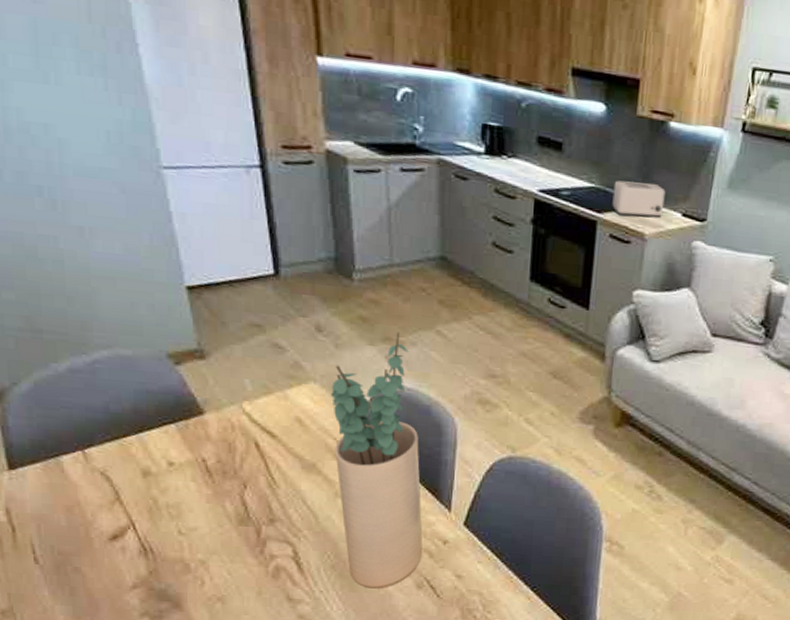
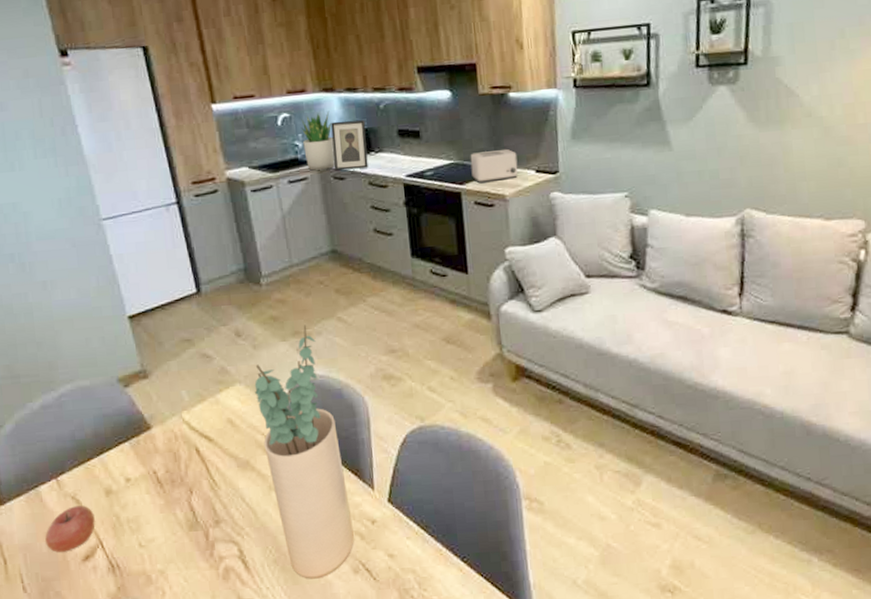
fruit: none [65,482,127,528] -> present [45,505,95,552]
planter: none [424,95,461,165] -> present [300,110,335,171]
picture frame: none [457,110,502,173] -> present [331,120,368,171]

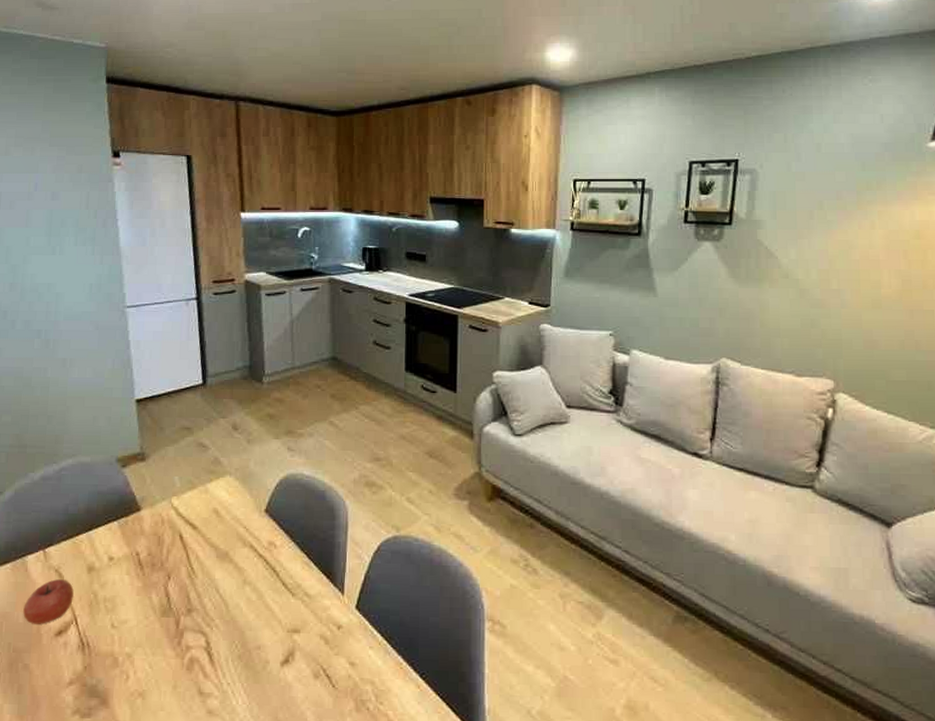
vase: present [254,325,354,579] -> none [243,425,319,680]
planter: present [300,110,335,171] -> none [318,228,347,282]
picture frame: present [331,120,368,171] -> none [344,239,378,284]
toaster: present [470,148,518,184] -> none [469,279,513,309]

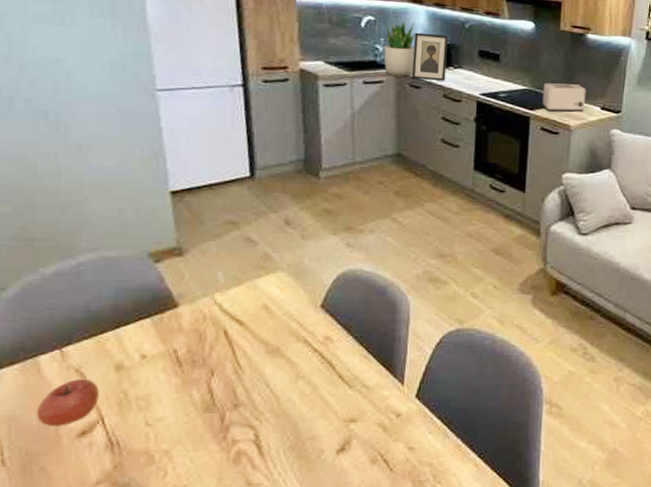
planter: none [318,228,347,282] -> present [384,20,415,76]
picture frame: none [344,239,378,284] -> present [411,32,449,81]
toaster: none [469,279,513,309] -> present [542,83,586,112]

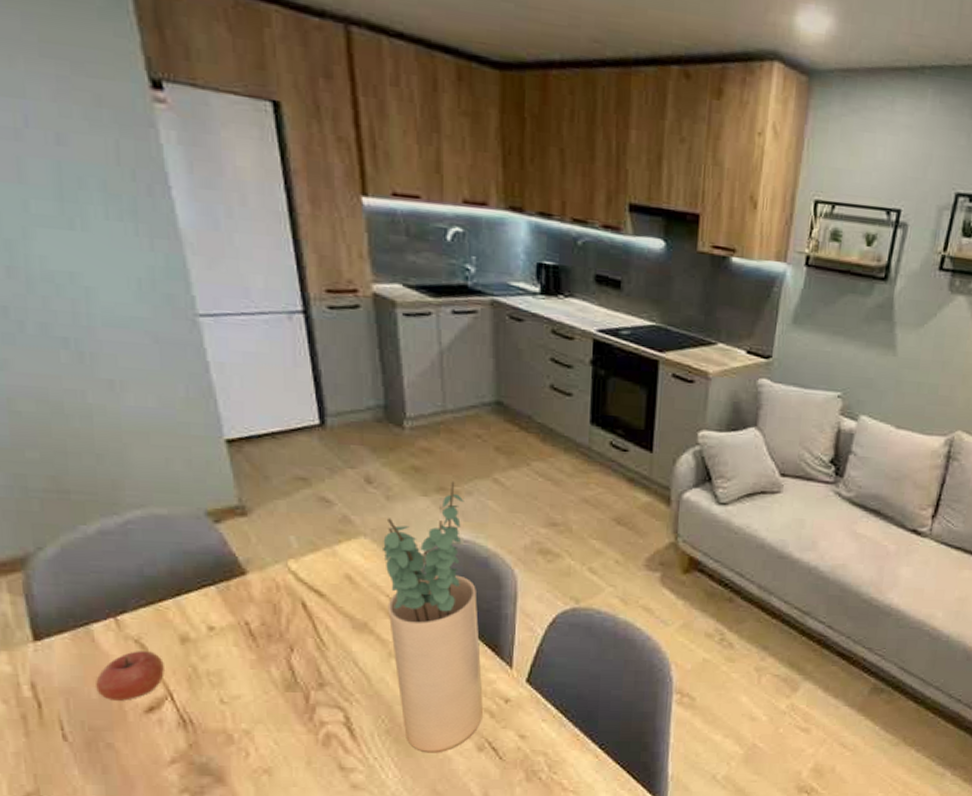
vase: none [297,221,377,467] -> present [383,481,483,753]
planter: present [384,20,415,76] -> none [475,233,515,306]
picture frame: present [411,32,449,81] -> none [511,249,557,313]
toaster: present [542,83,586,112] -> none [674,318,729,356]

